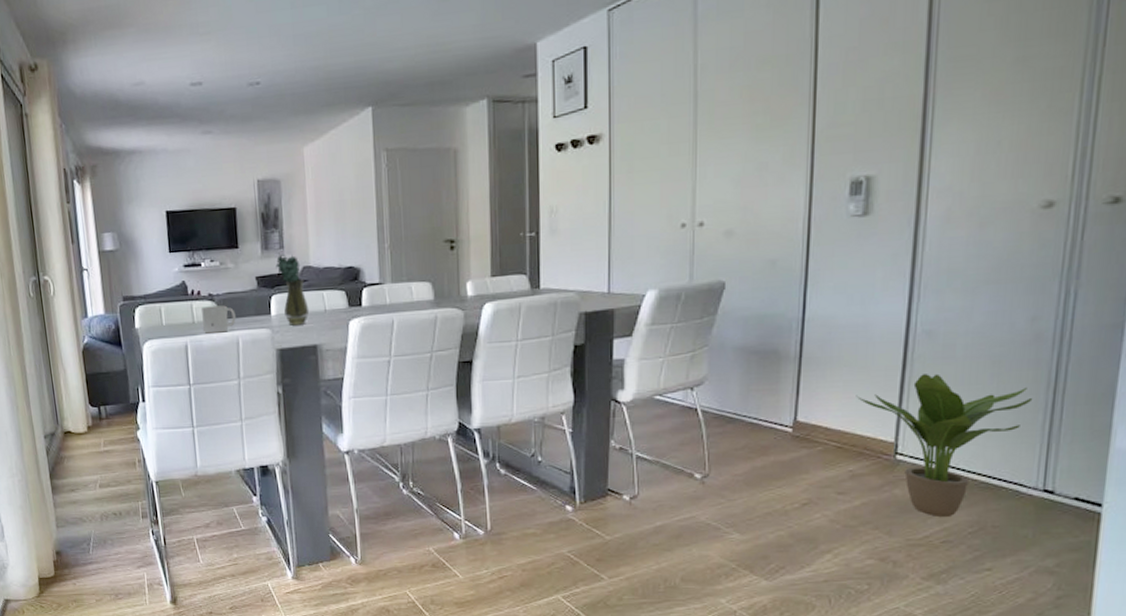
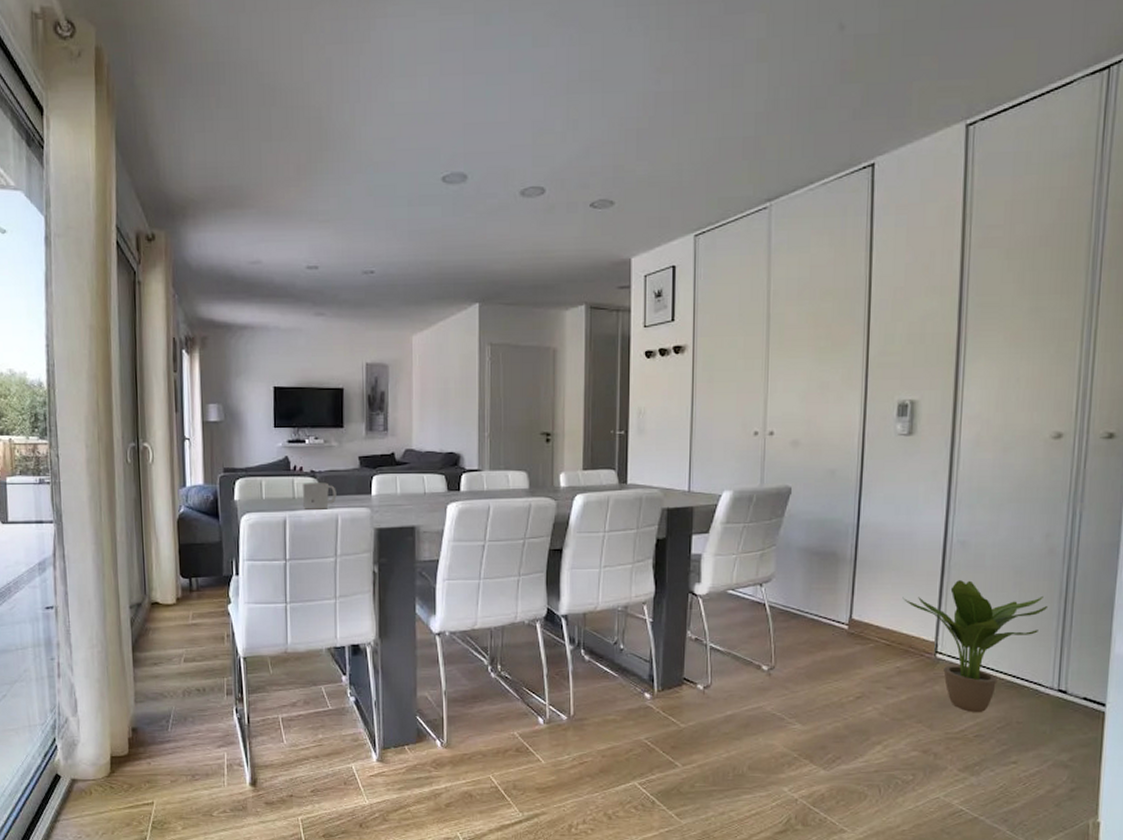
vase: present [275,252,310,326] -> none [379,434,409,506]

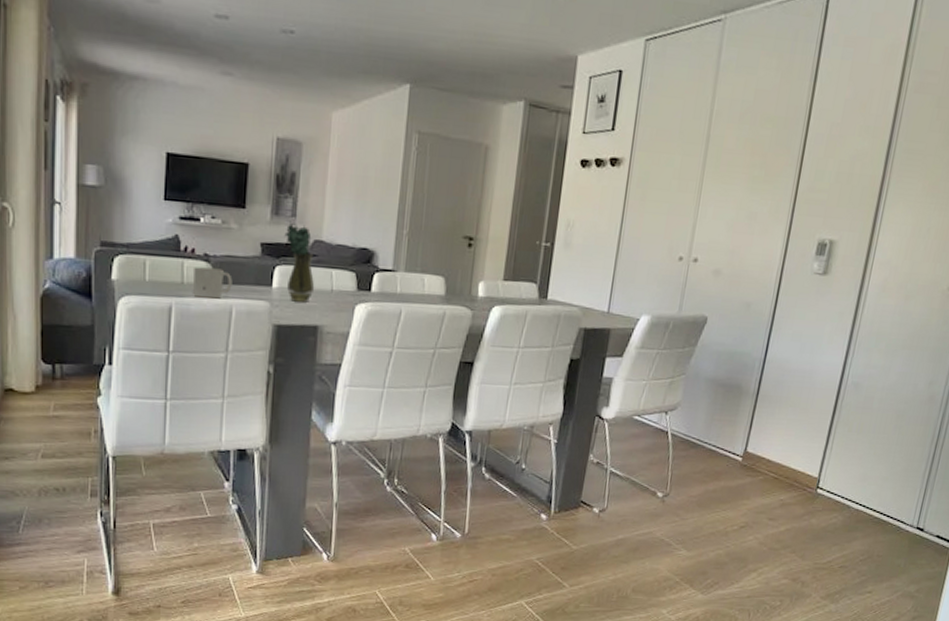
vase: none [379,434,409,506] -> present [284,220,315,302]
potted plant: present [902,580,1049,713] -> none [795,420,921,546]

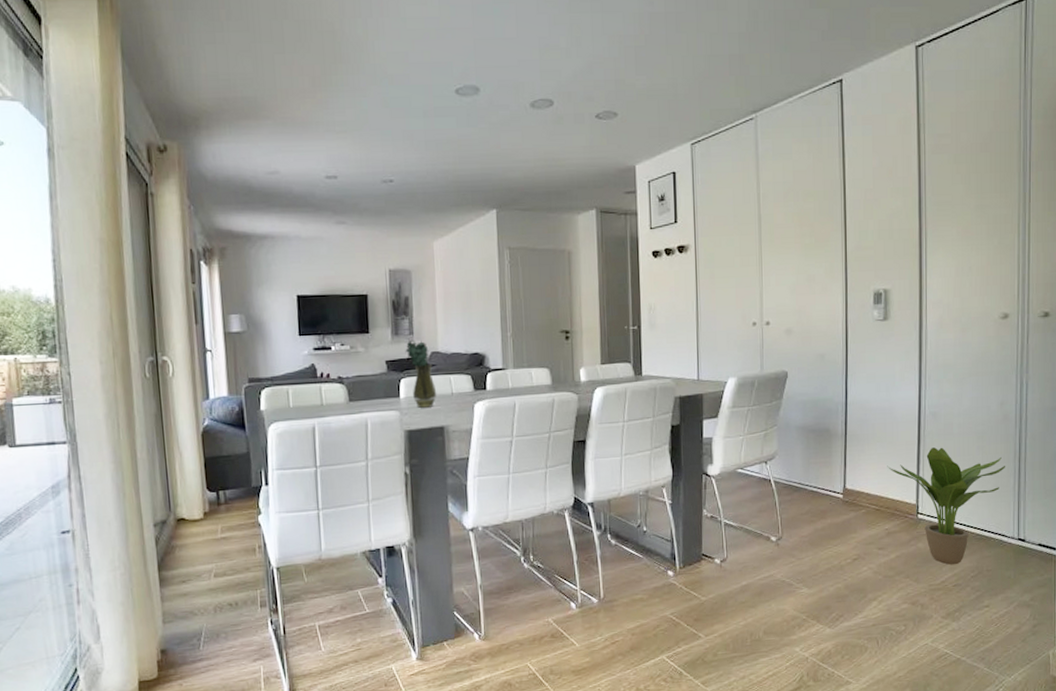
mug: present [192,267,233,299] -> none [329,388,365,416]
potted plant: none [795,420,921,546] -> present [887,447,1006,565]

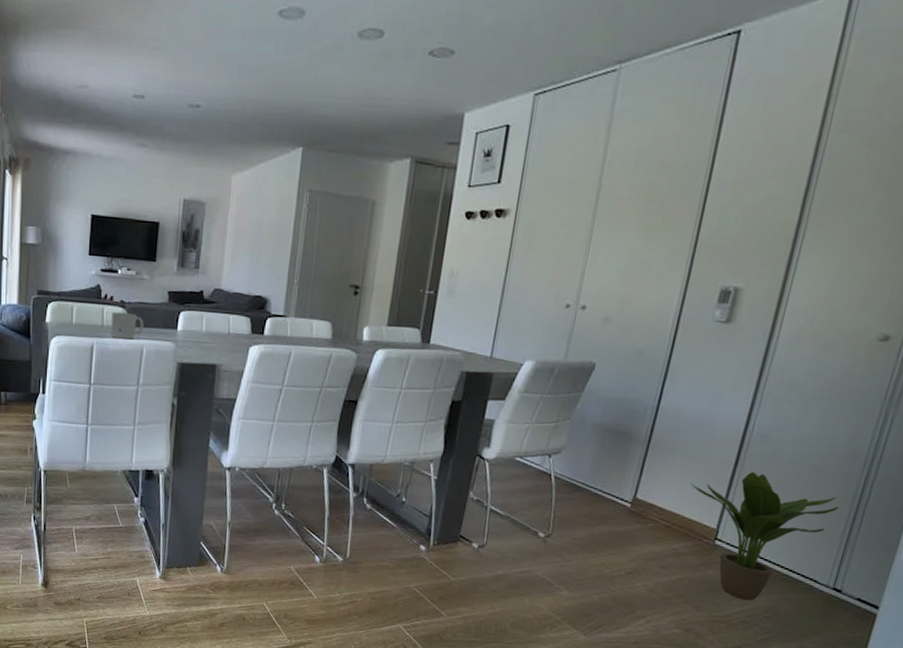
mug: none [329,388,365,416] -> present [111,312,144,340]
vase: present [405,338,437,408] -> none [188,271,214,344]

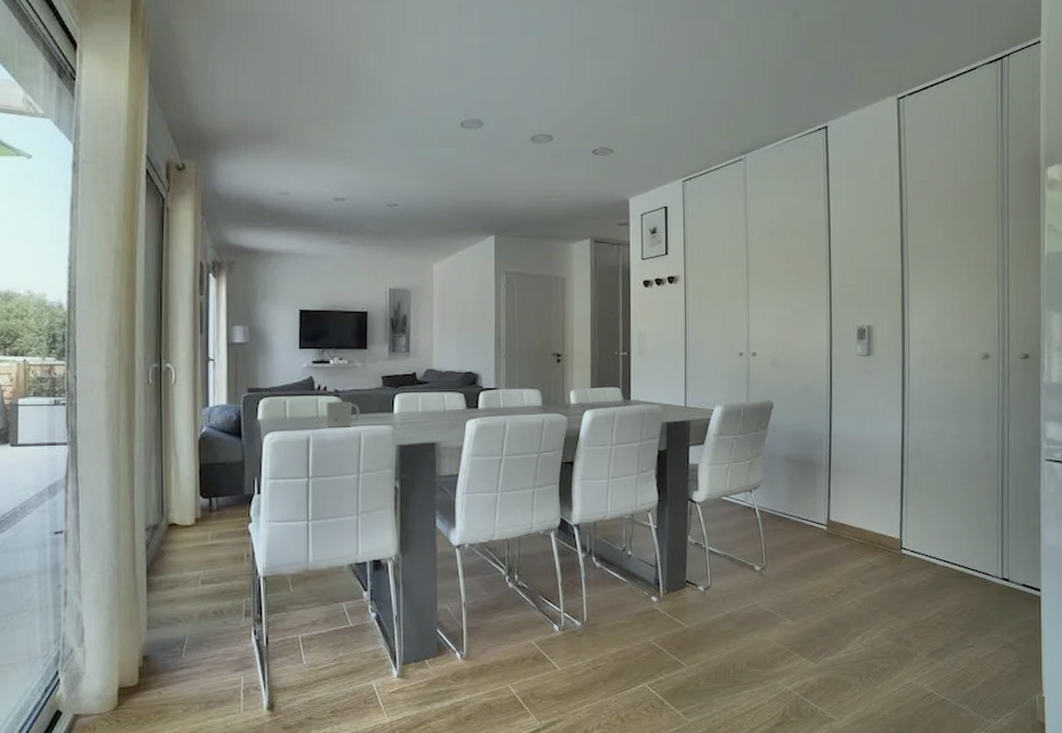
potted plant: present [690,472,840,601] -> none [870,483,989,603]

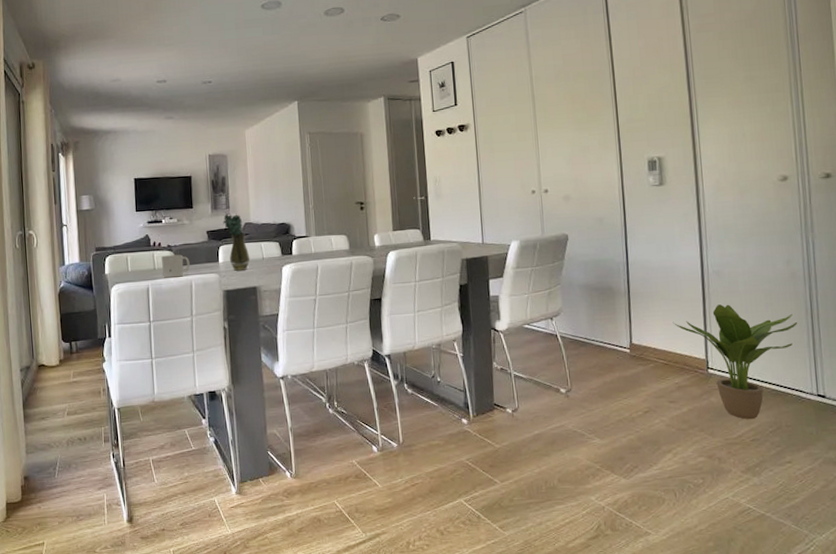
vase: none [401,355,430,423] -> present [223,212,250,271]
potted plant: none [870,483,989,603] -> present [673,304,798,420]

